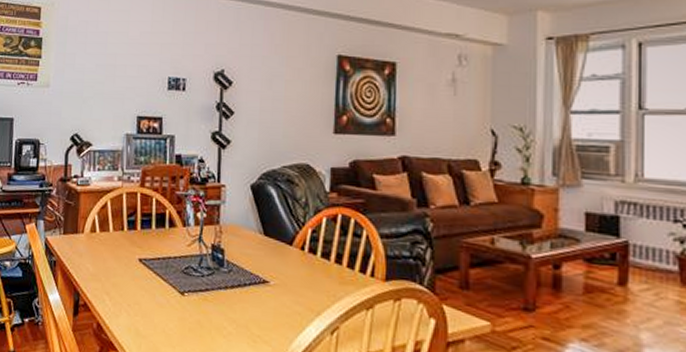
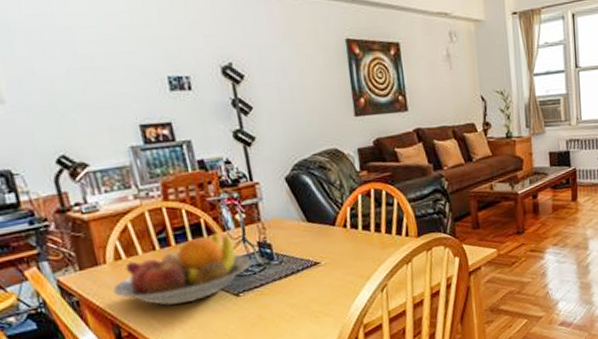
fruit bowl: none [82,227,202,290] -> present [112,233,252,306]

